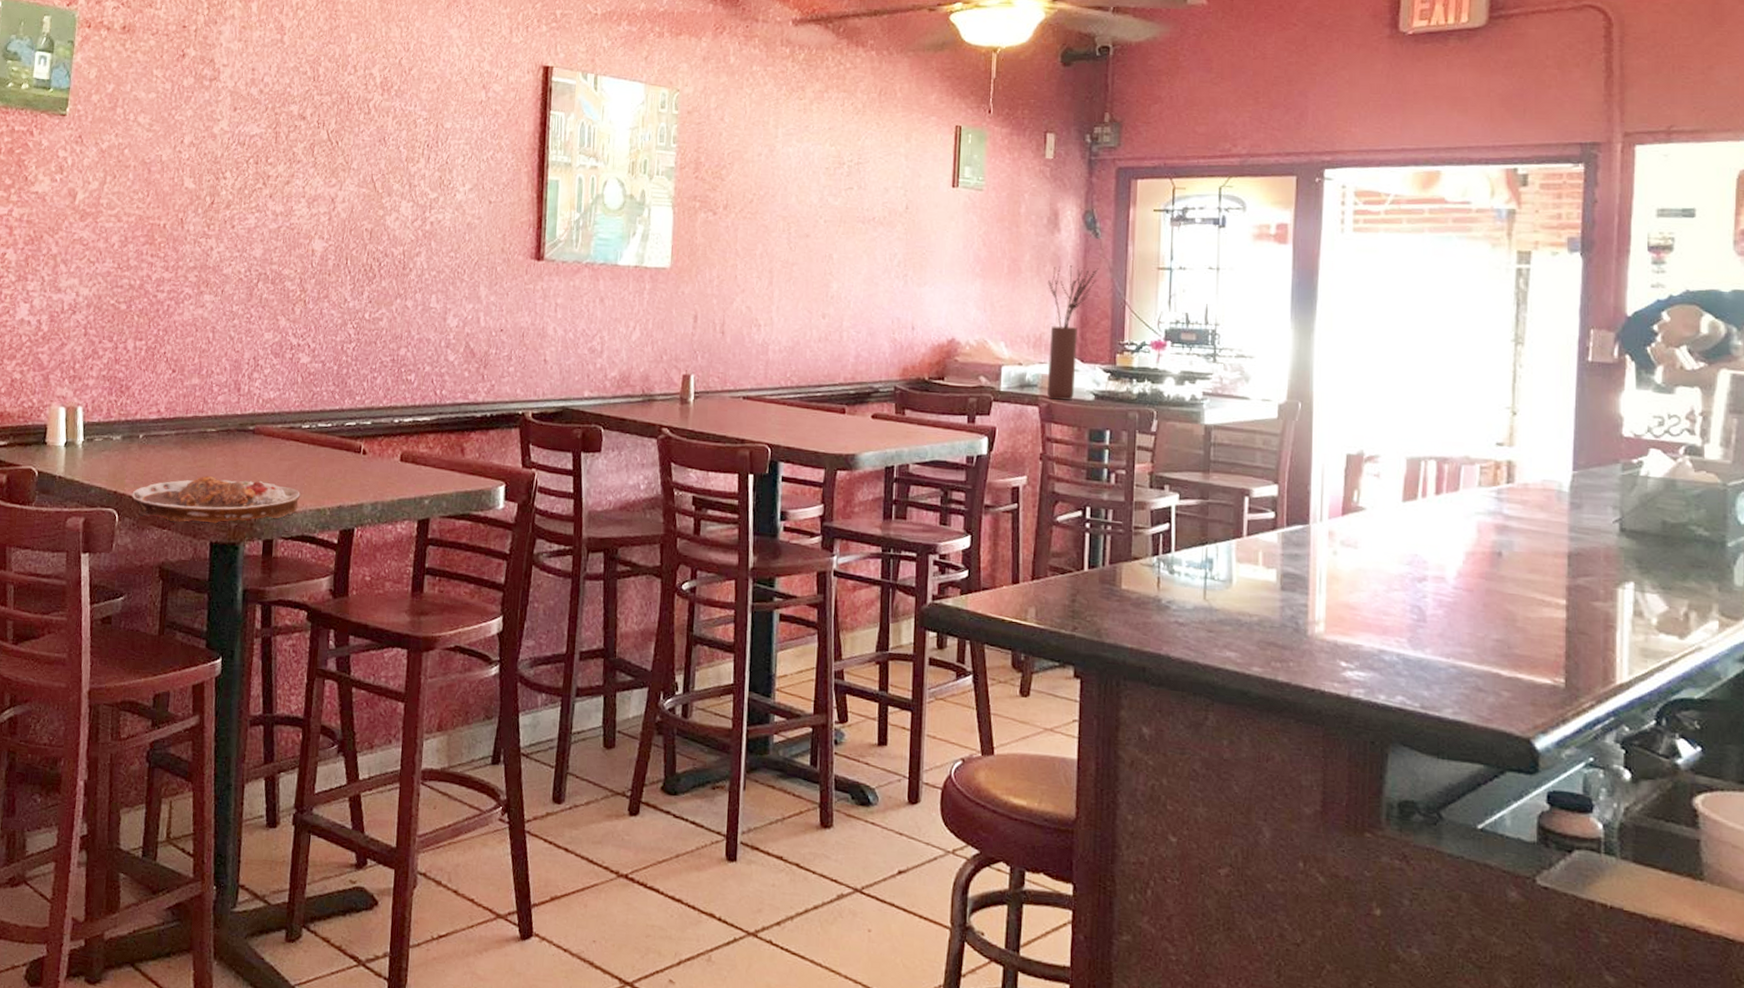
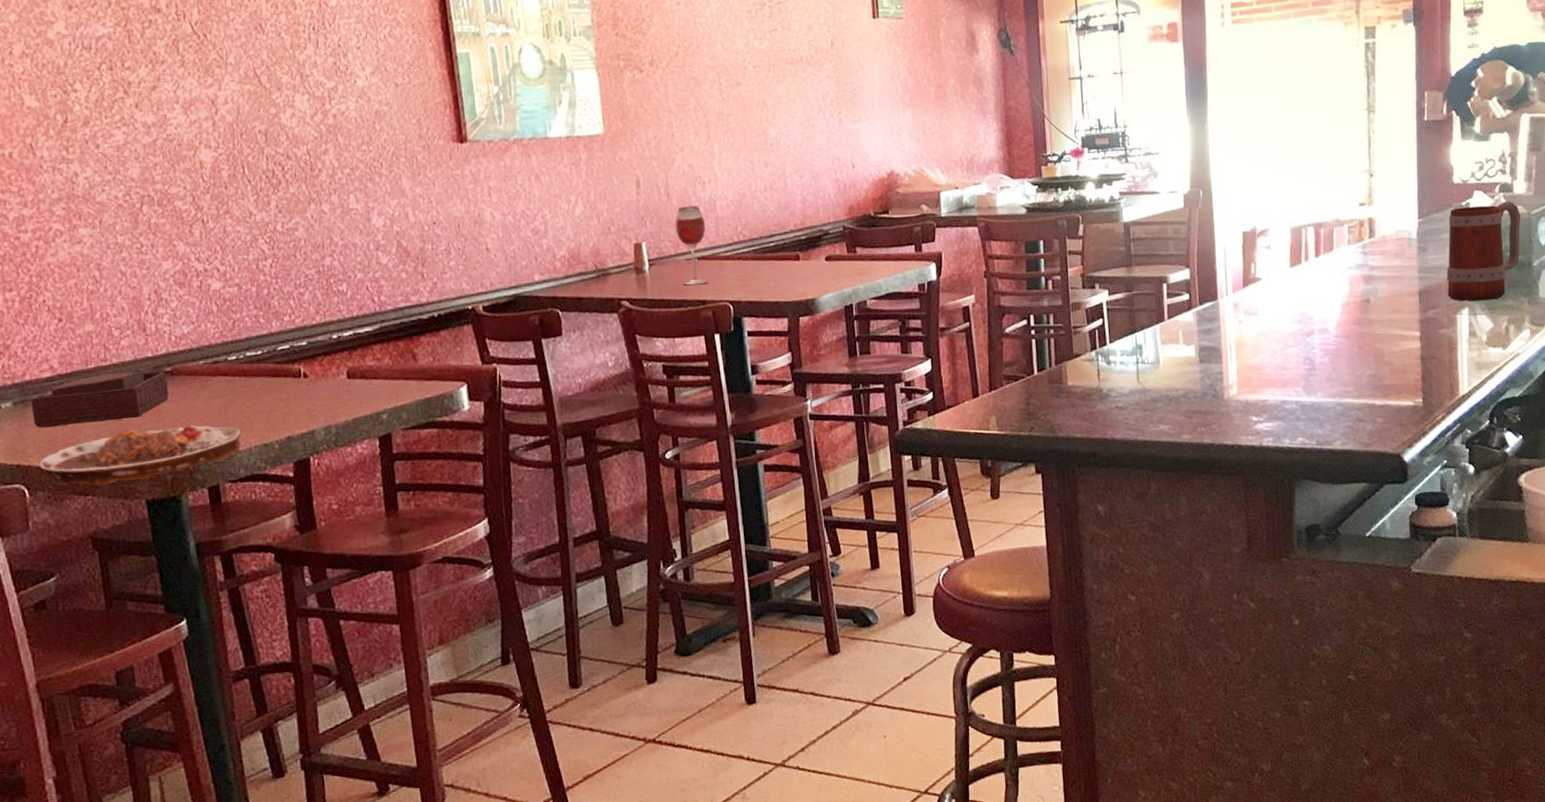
napkin holder: none [135,423,249,466] -> present [30,370,169,428]
wineglass: none [724,345,755,424] -> present [675,205,709,286]
vase: present [1047,265,1099,401] -> none [972,85,1018,218]
beer mug: none [1606,464,1712,578] -> present [1446,201,1521,301]

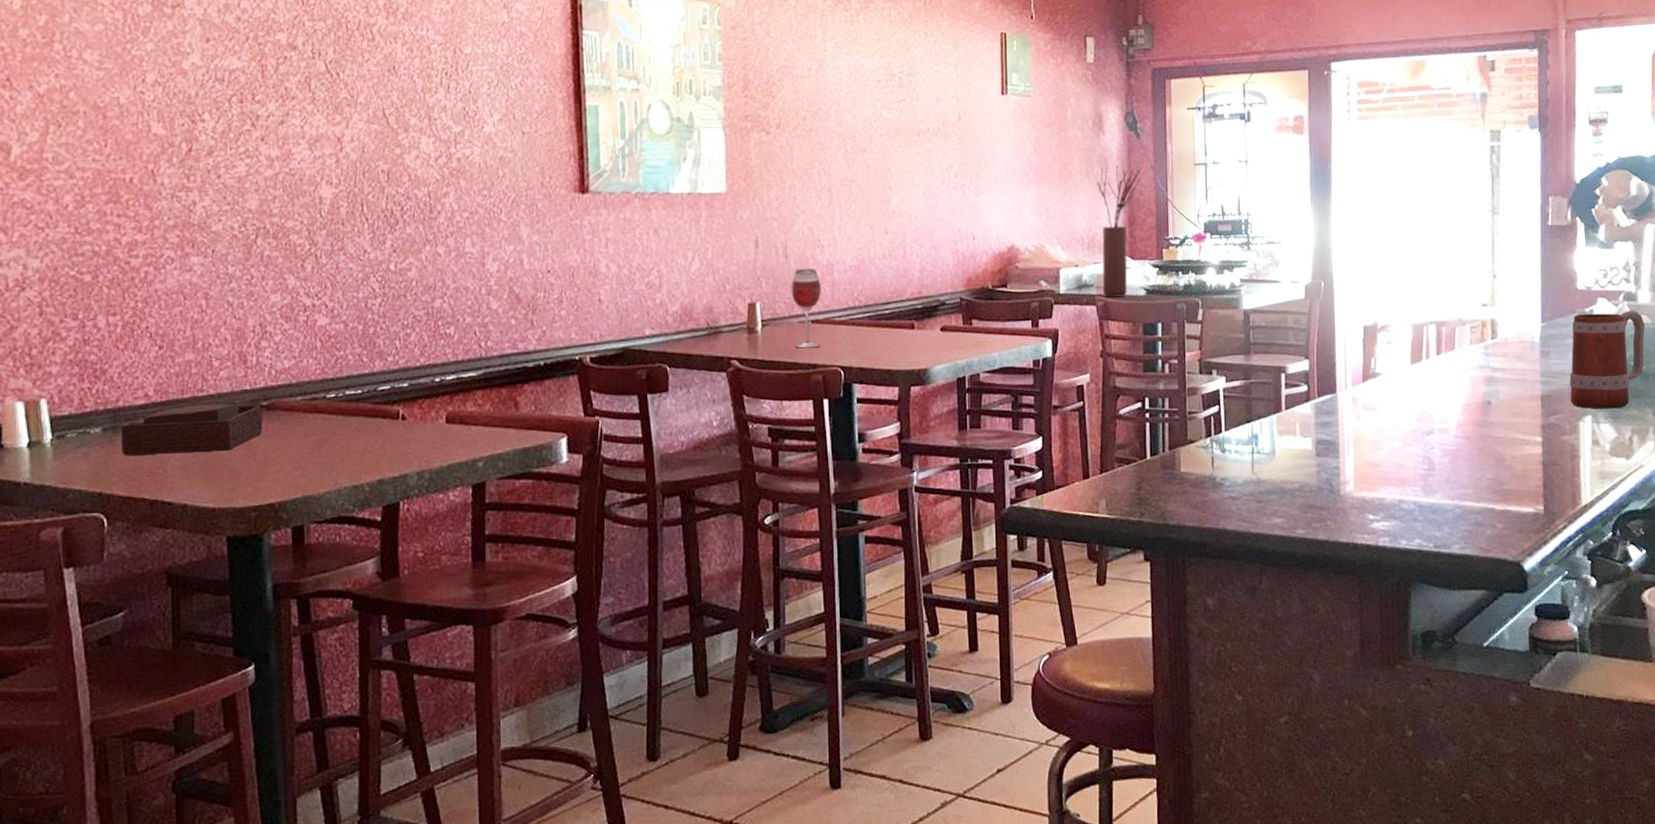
plate: present [39,424,241,486] -> none [122,461,332,519]
vase: none [972,85,1018,218] -> present [1096,166,1142,298]

